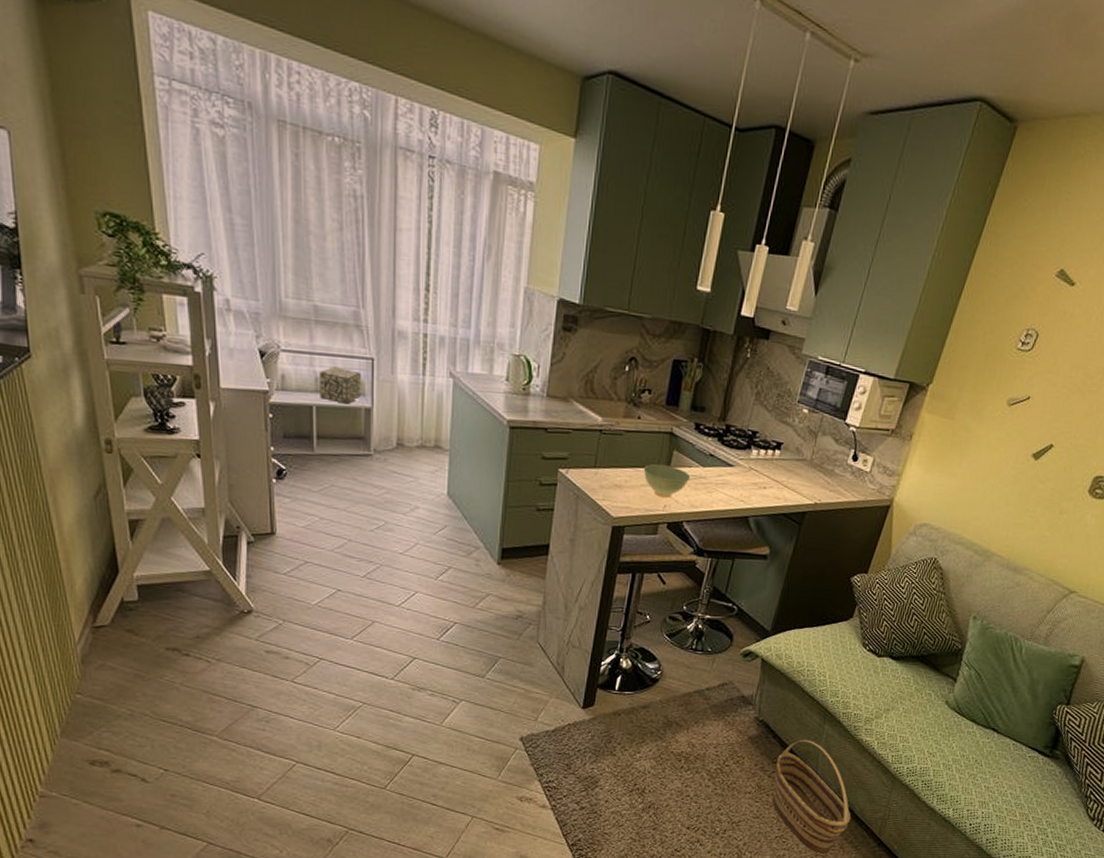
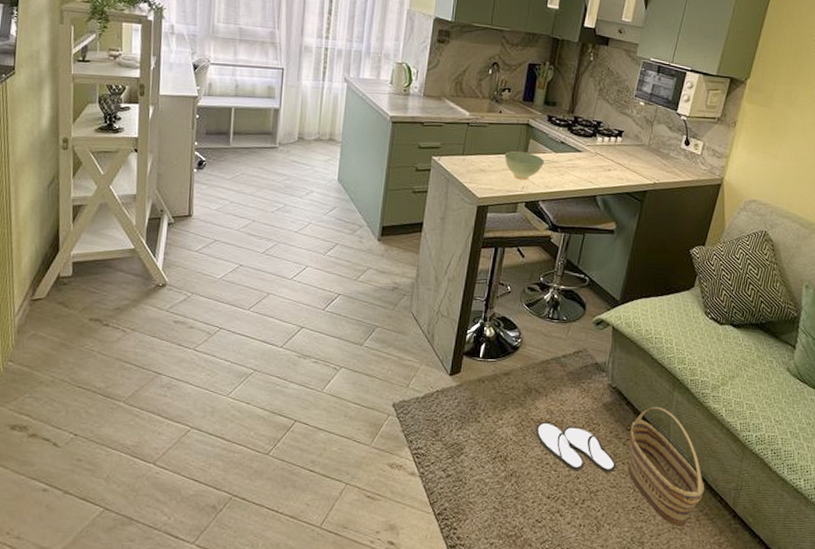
decorative box: present [320,366,361,404] -> none [238,76,273,106]
slippers: none [676,754,761,804] -> present [536,421,616,473]

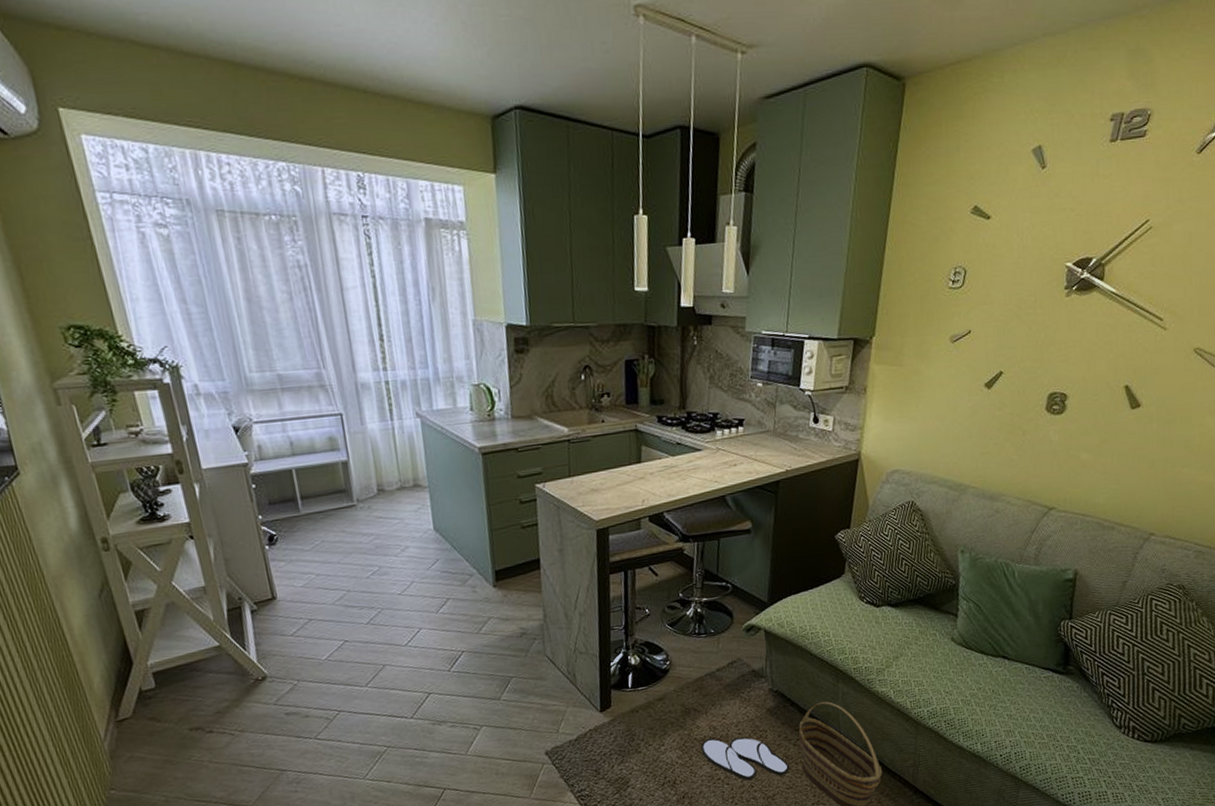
bowl: present [504,151,545,180] -> none [616,461,663,493]

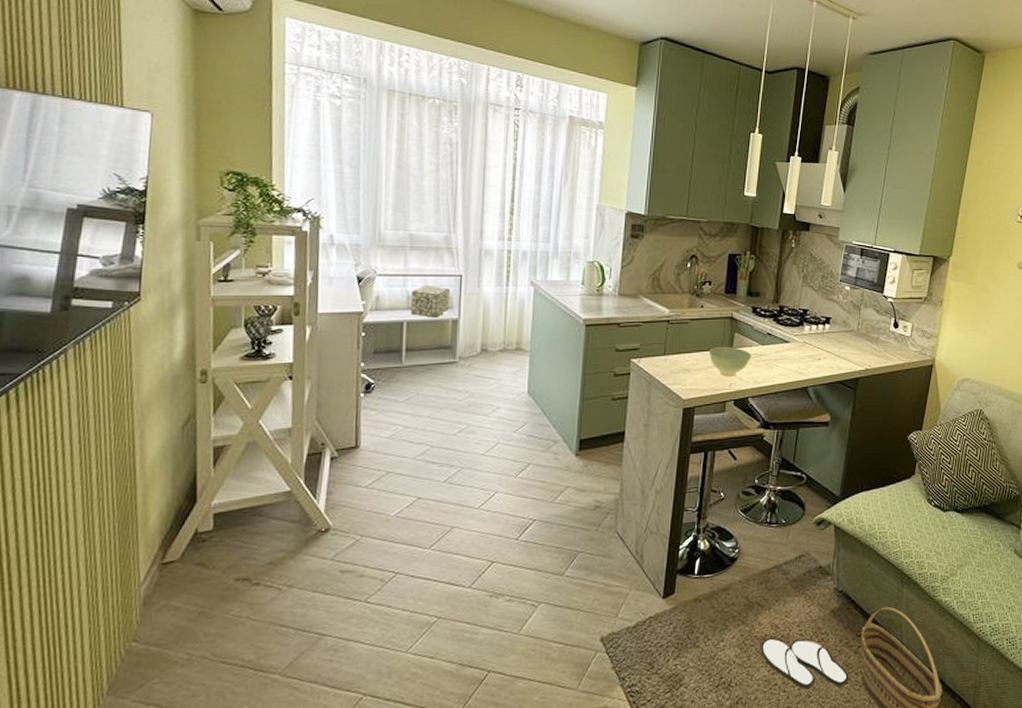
decorative box: none [293,427,336,462] -> present [411,285,450,318]
bowl: none [616,461,663,493] -> present [708,346,752,377]

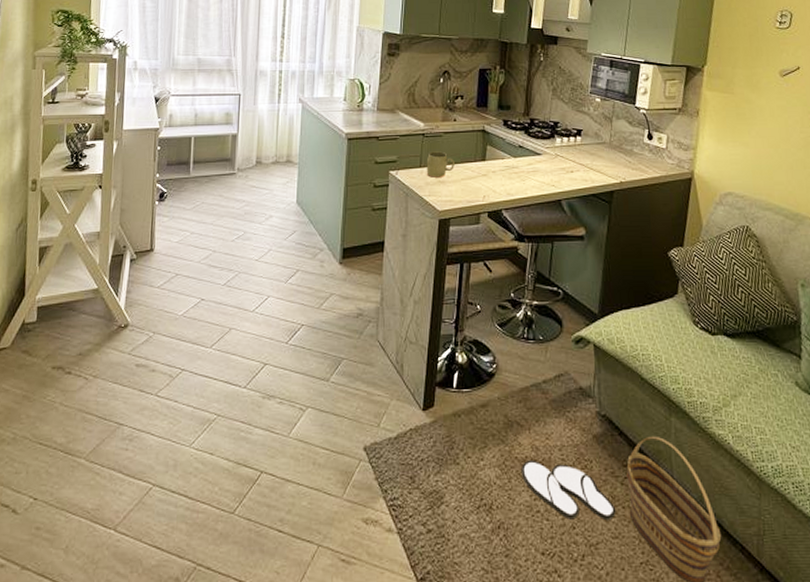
decorative box: present [411,285,450,318] -> none [198,104,230,133]
mug: none [671,338,700,366] -> present [426,151,454,178]
bowl: present [708,346,752,377] -> none [462,158,505,189]

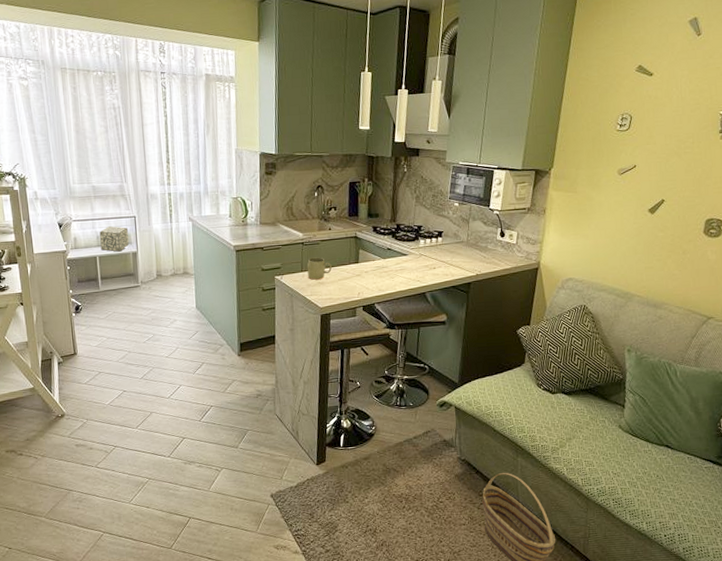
decorative box: none [198,104,230,133] -> present [99,226,129,252]
slippers: present [522,459,616,520] -> none [398,495,474,536]

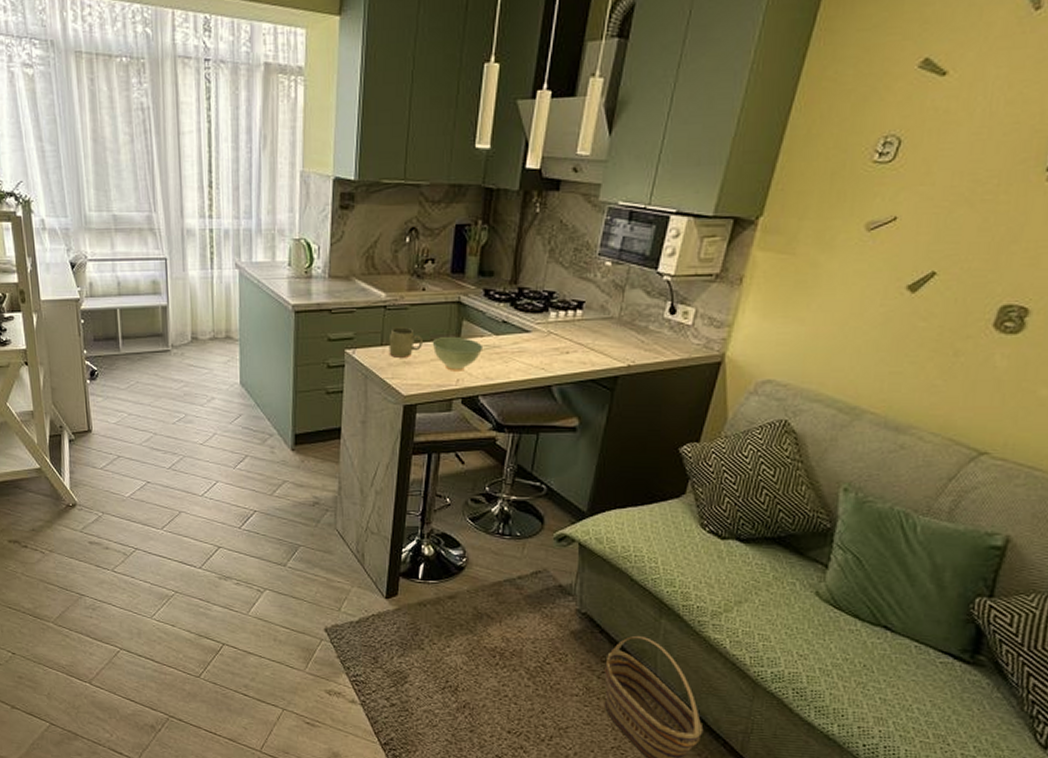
decorative box: present [99,226,129,252] -> none [121,270,157,304]
bowl: none [338,261,376,287] -> present [432,336,484,371]

